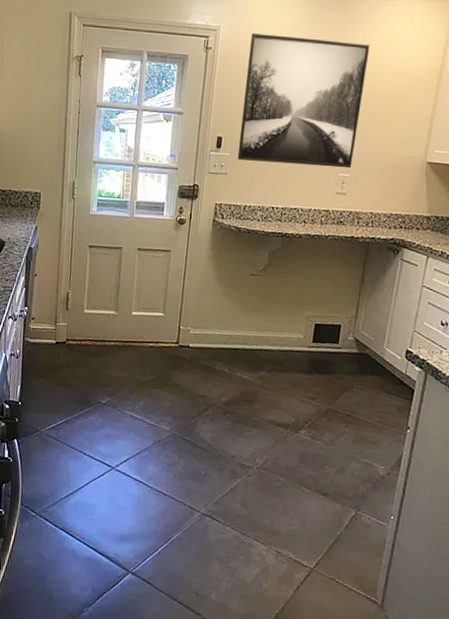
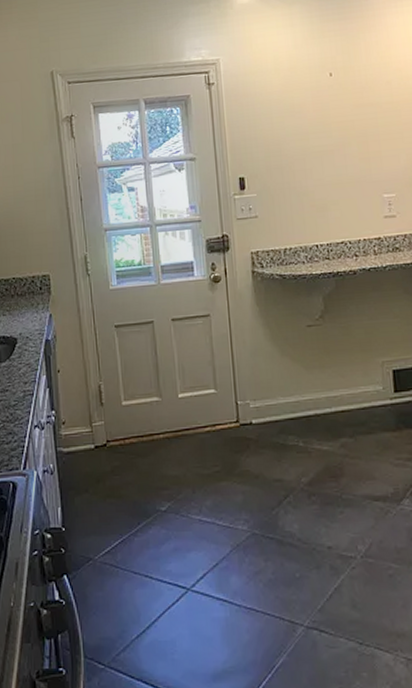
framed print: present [237,32,370,169] -> none [255,50,396,199]

